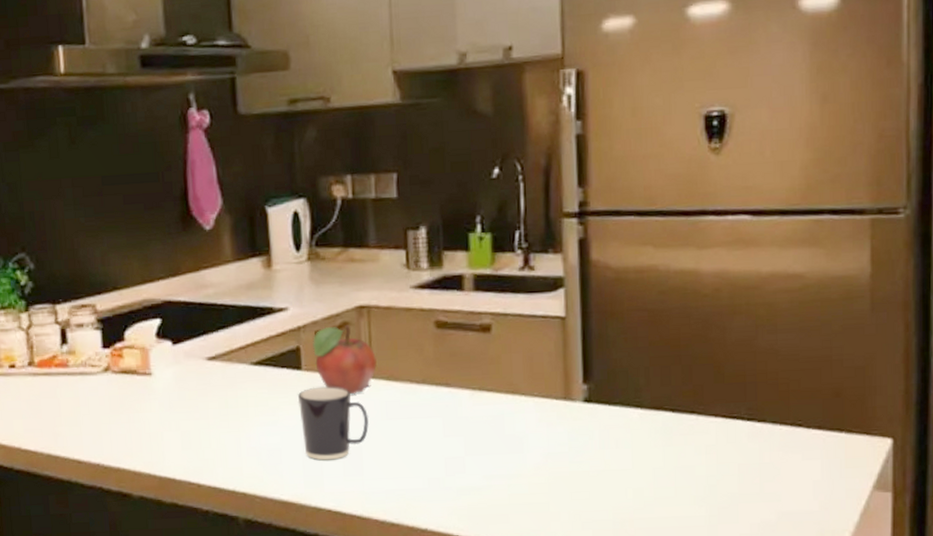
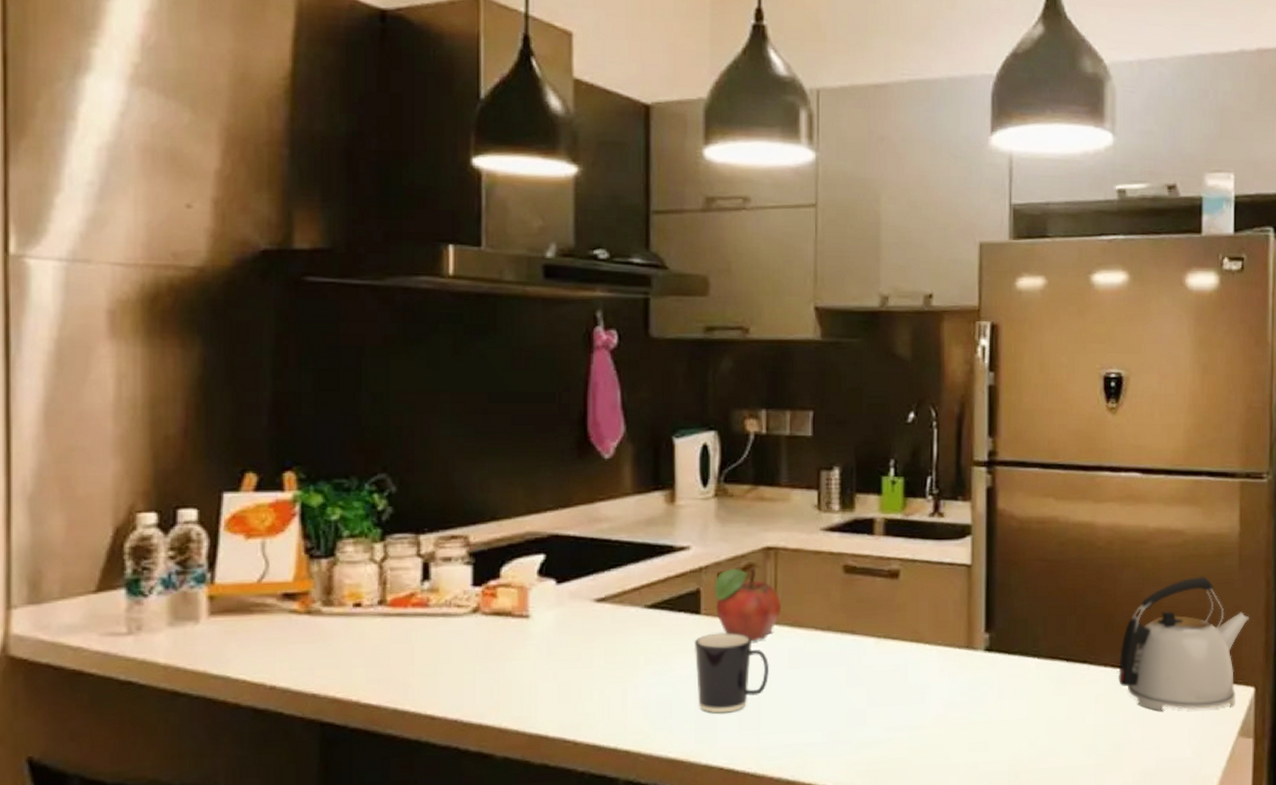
kettle: none [731,321,886,462] -> present [1119,575,1250,710]

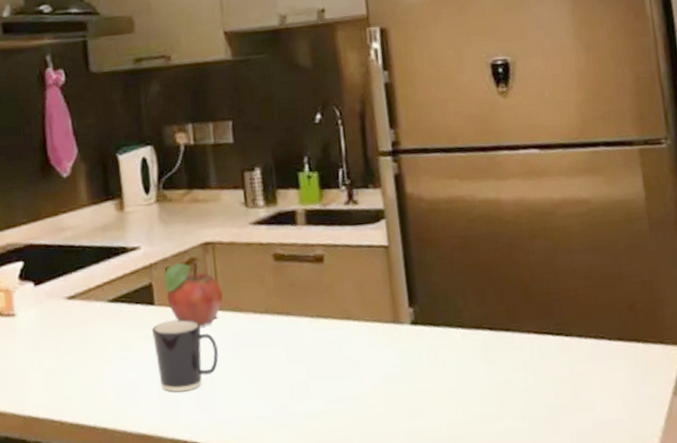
kettle: present [1119,575,1250,710] -> none [541,241,669,373]

